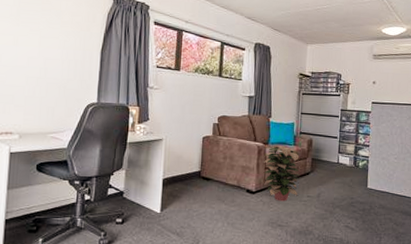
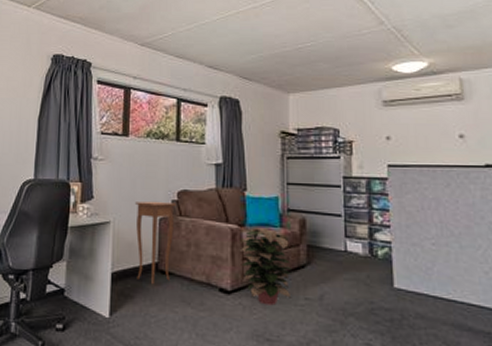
side table: none [183,123,217,188] -> present [134,201,177,285]

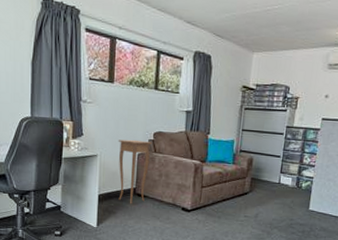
decorative plant: present [239,228,293,306] -> none [199,164,238,221]

